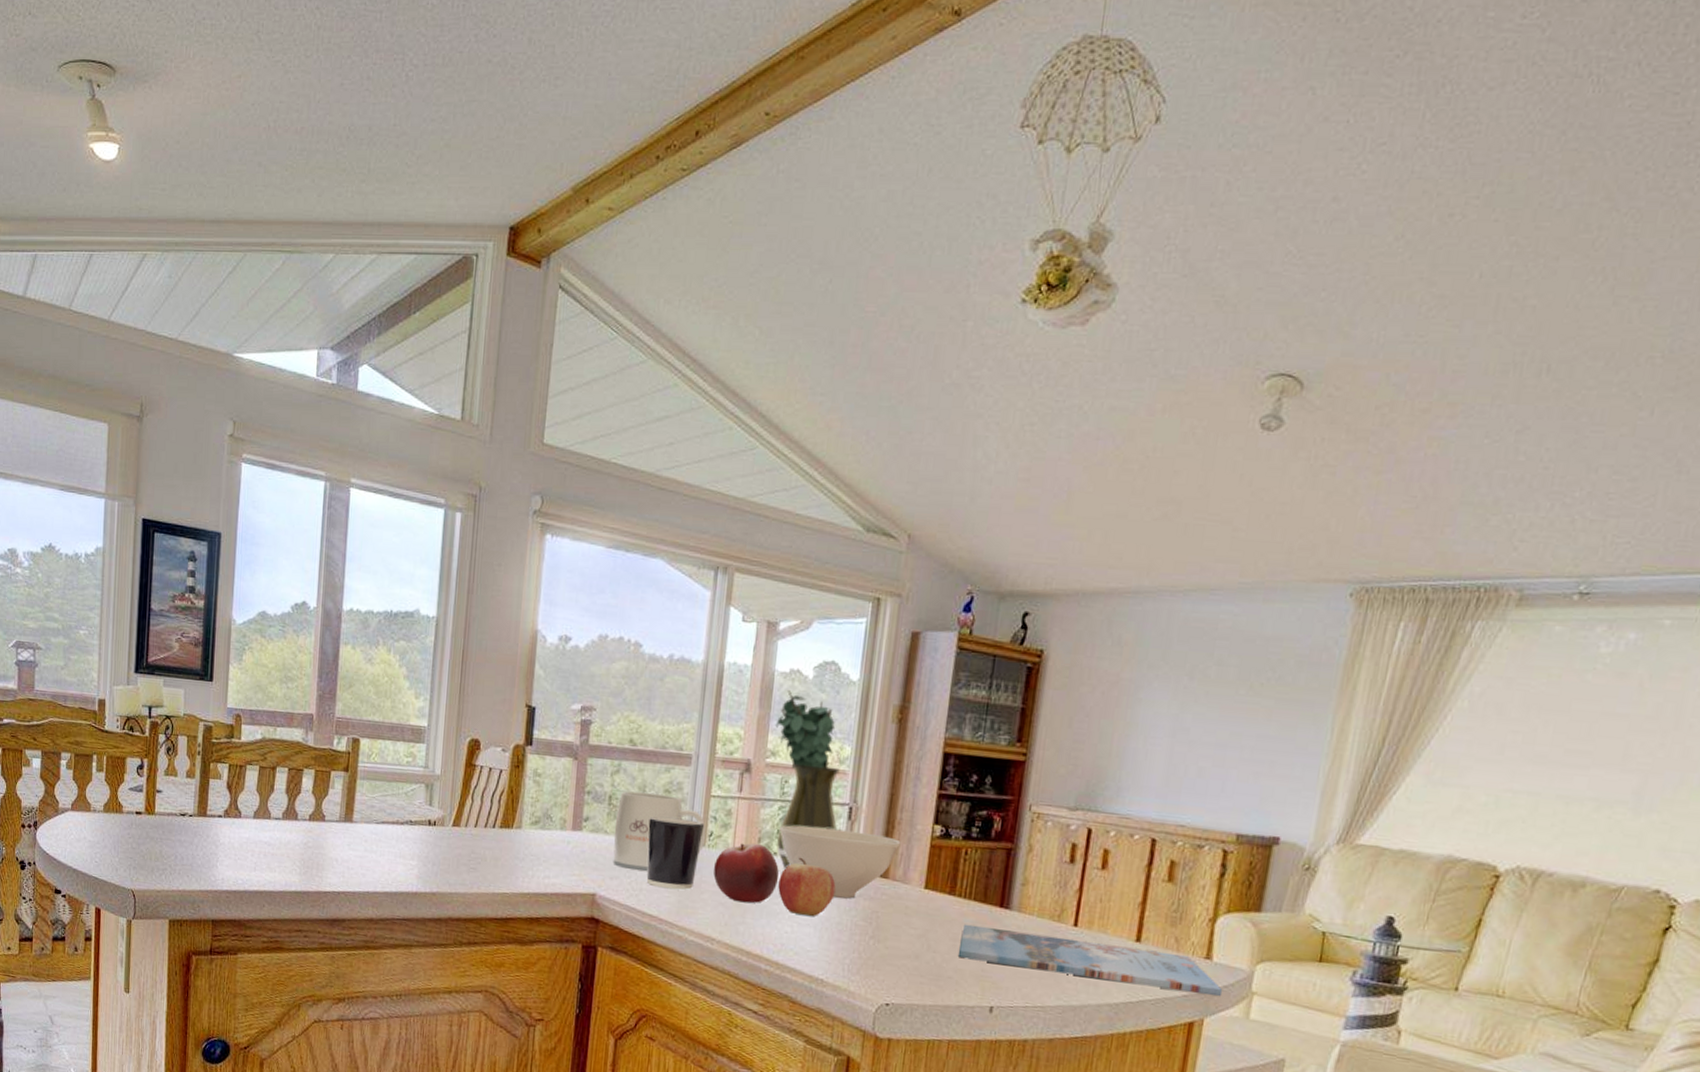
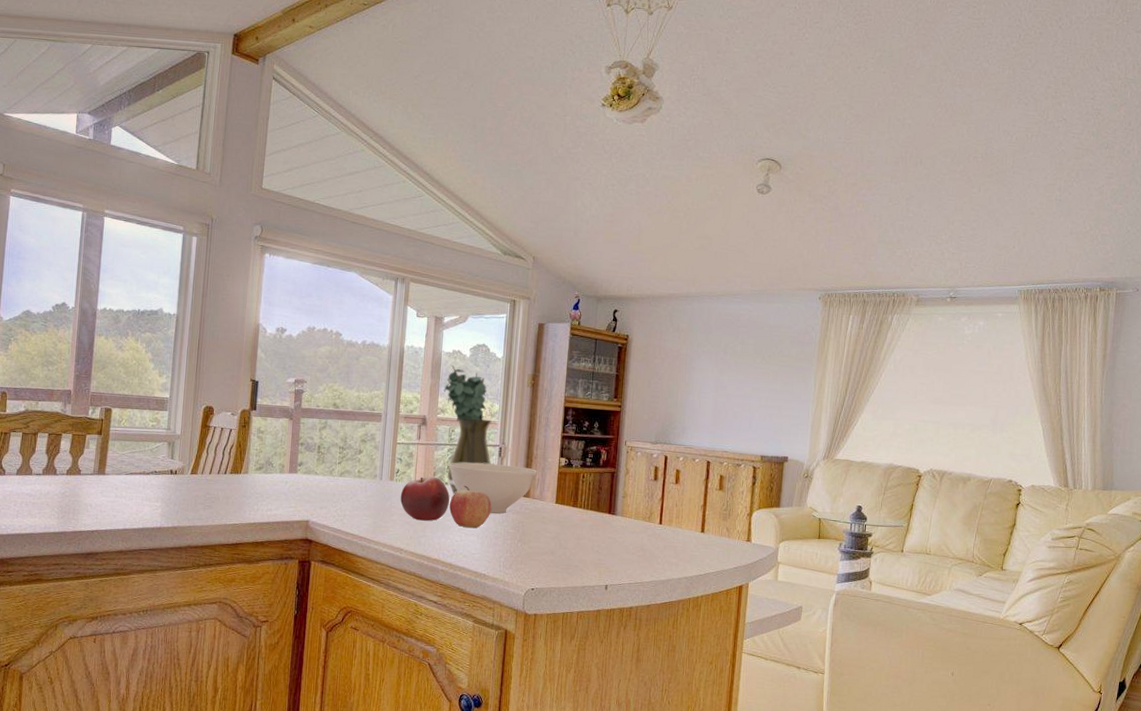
mug: present [613,791,707,872] -> none [322,442,394,502]
mug: present [646,816,705,890] -> none [349,460,393,514]
magazine: present [959,924,1223,997] -> none [582,527,760,567]

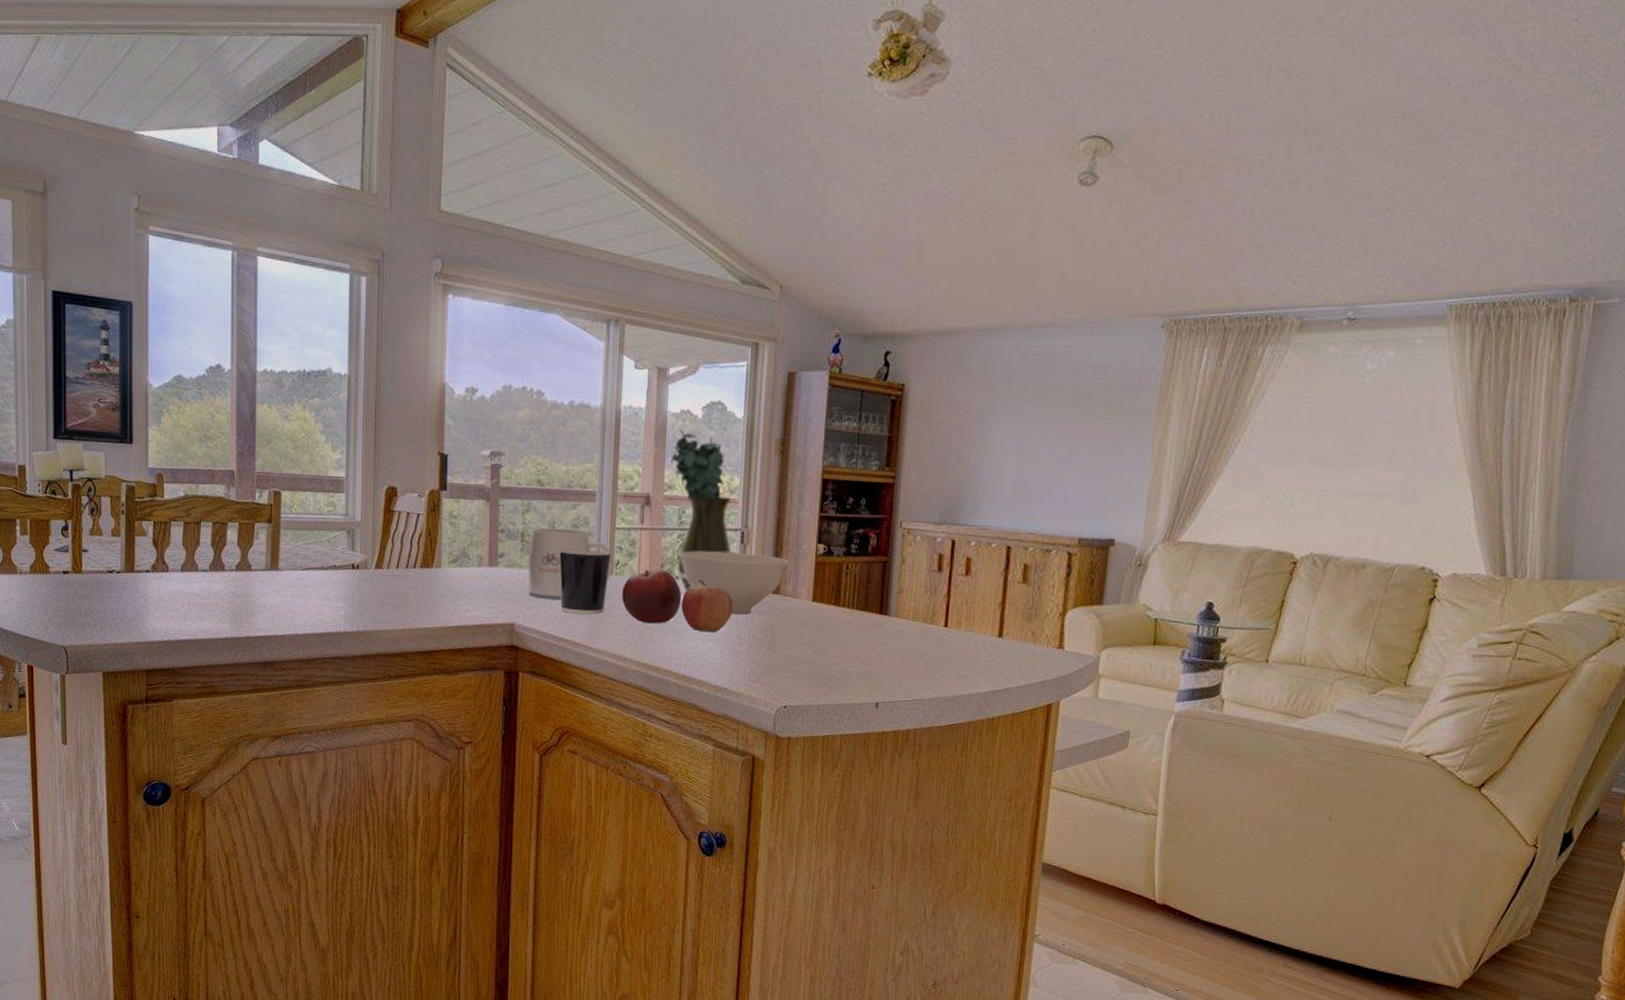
mug: none [322,442,394,502] -> present [528,528,614,601]
mug: none [349,460,393,514] -> present [559,549,611,616]

